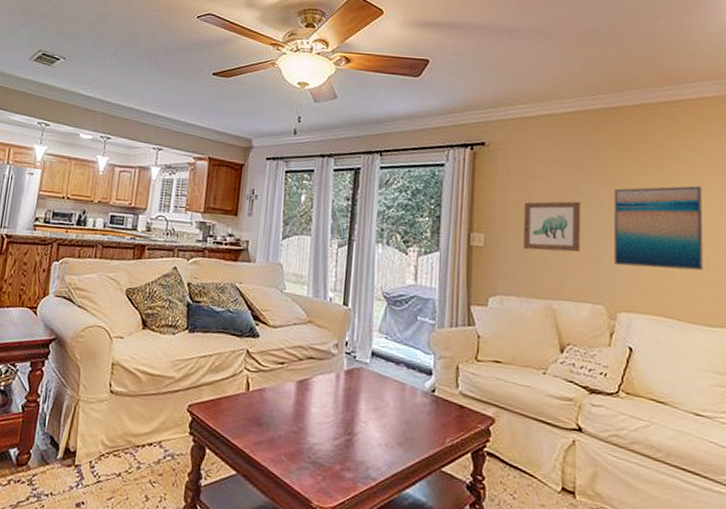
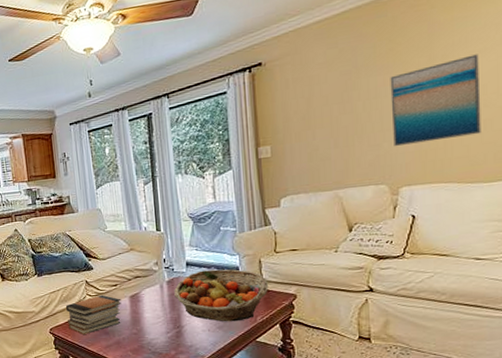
book stack: none [213,372,286,421] -> present [66,294,122,335]
fruit basket: none [351,365,464,440] -> present [174,269,268,322]
wall art: present [523,201,581,253] -> none [305,96,361,151]

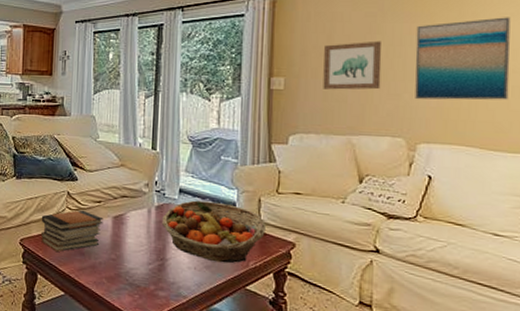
wall art: none [305,96,361,151] -> present [323,40,382,90]

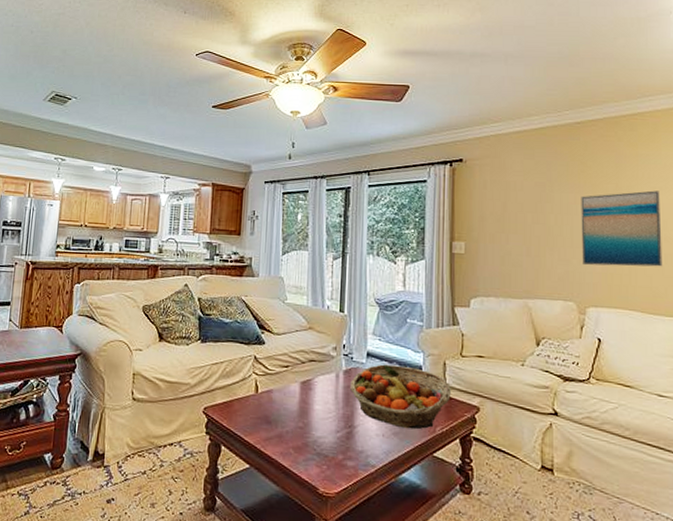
book stack: present [41,210,104,252] -> none [226,375,291,421]
wall art: present [323,40,382,90] -> none [500,209,552,255]

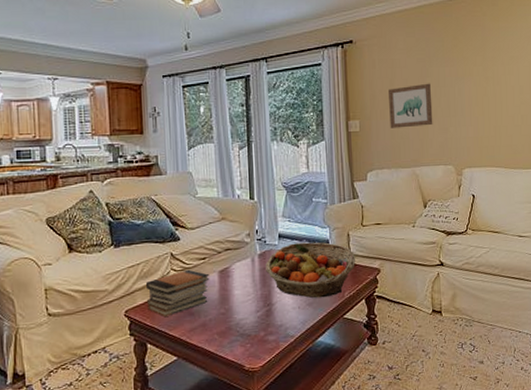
book stack: none [226,375,291,421] -> present [146,269,210,317]
wall art: none [500,209,552,255] -> present [389,83,433,129]
wall art: present [581,190,663,267] -> none [455,59,520,132]

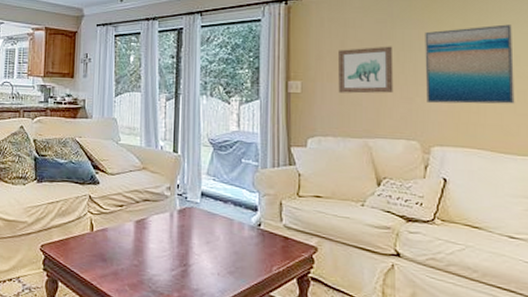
book stack: present [146,269,210,317] -> none [62,214,126,258]
fruit basket: present [266,242,355,298] -> none [185,204,287,269]
wall art: none [455,59,520,132] -> present [425,24,515,104]

